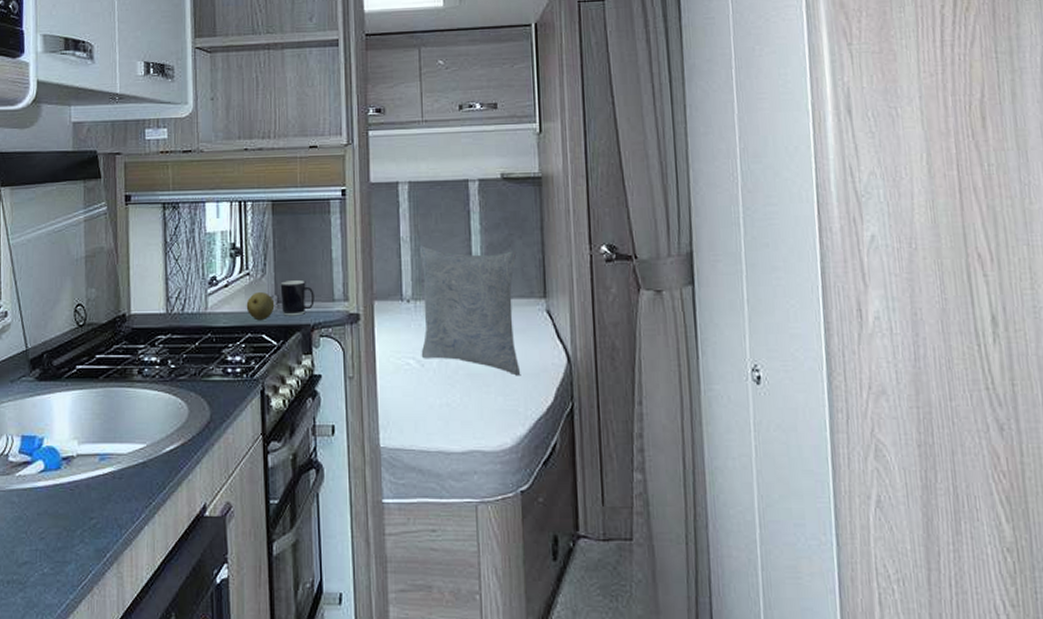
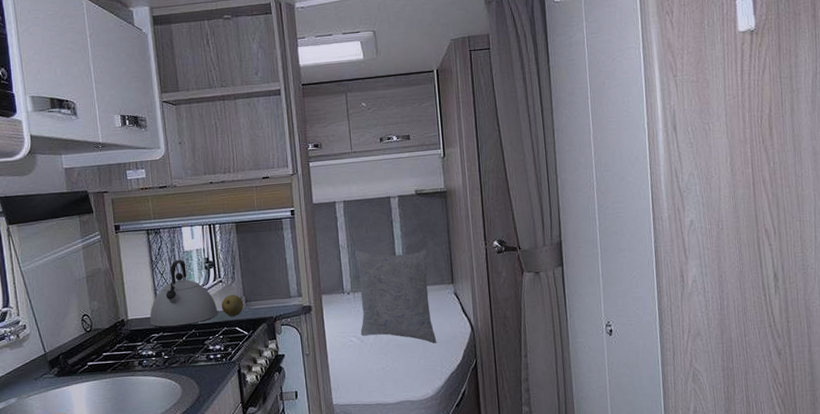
kettle: none [157,242,242,328] -> present [150,259,218,327]
mug: present [279,279,315,316] -> none [246,283,275,312]

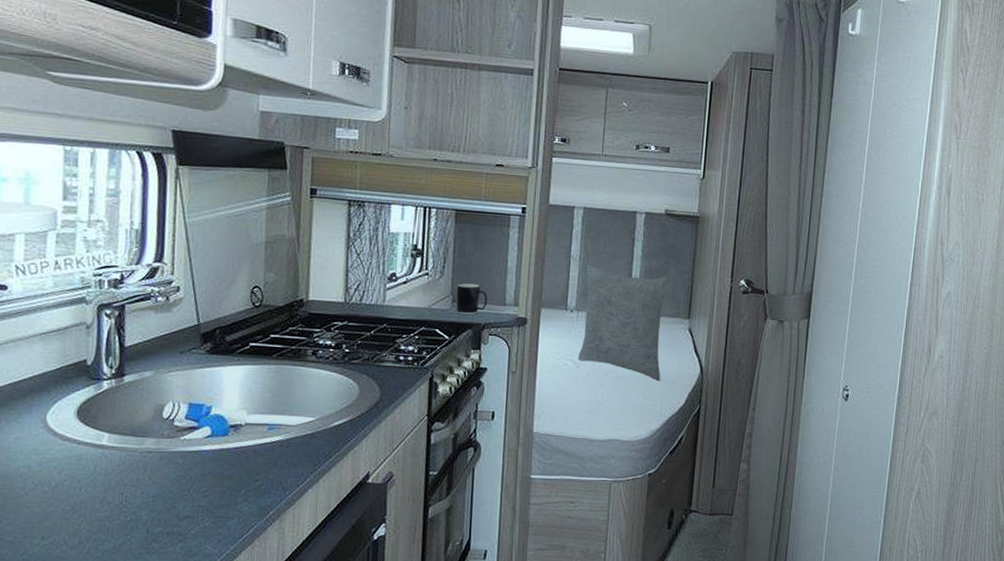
kettle: present [150,259,218,327] -> none [334,240,418,318]
fruit: present [221,295,244,317] -> none [422,291,450,317]
mug: none [246,283,275,312] -> present [455,282,488,316]

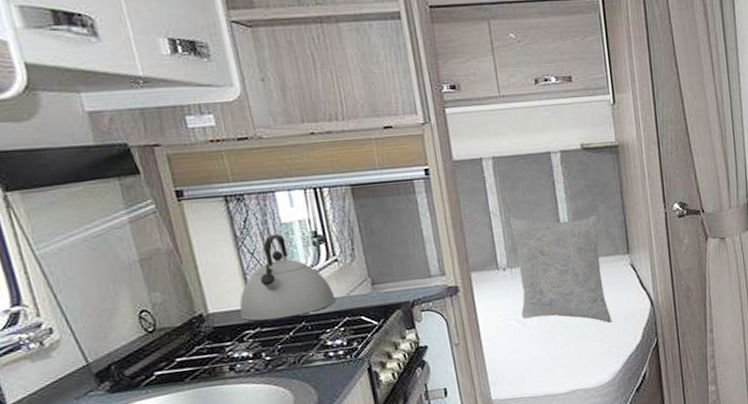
kettle: none [334,240,418,318] -> present [239,233,336,321]
mug: present [455,282,488,316] -> none [371,260,411,297]

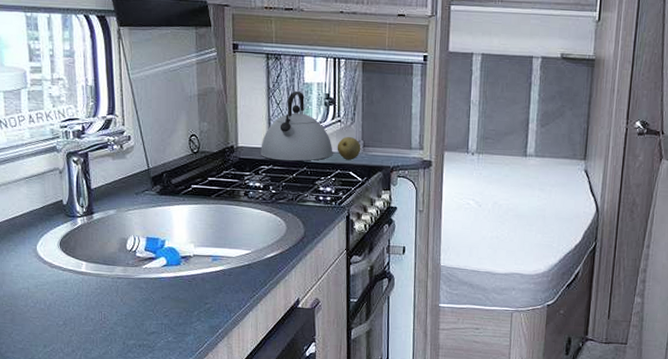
fruit: none [338,276,370,304] -> present [337,137,361,160]
pillow: present [509,214,611,323] -> none [479,109,567,219]

